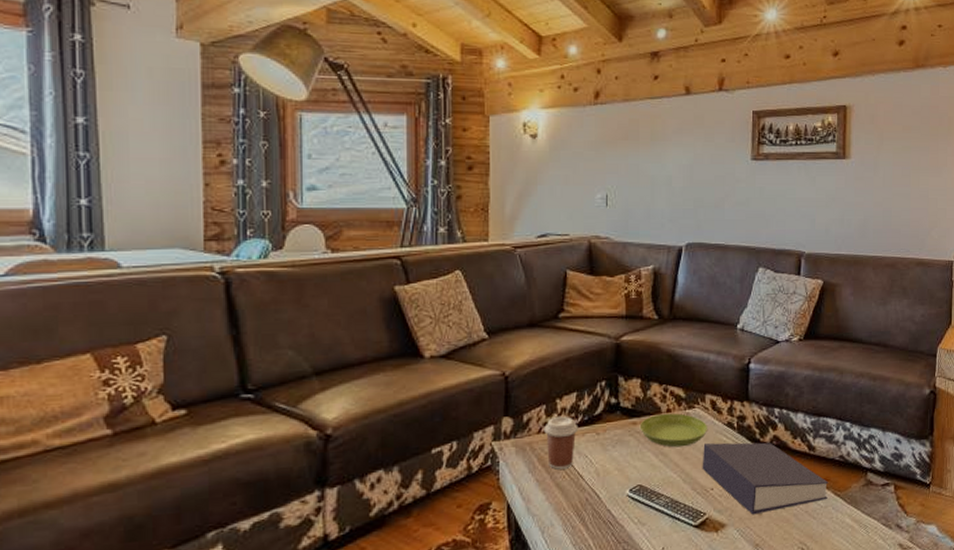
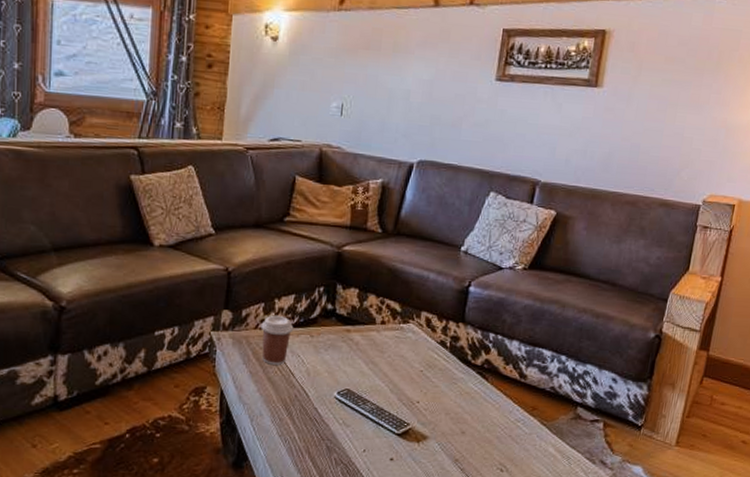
saucer: present [639,413,708,448] -> none [353,324,421,359]
book: present [702,442,829,515] -> none [410,359,536,432]

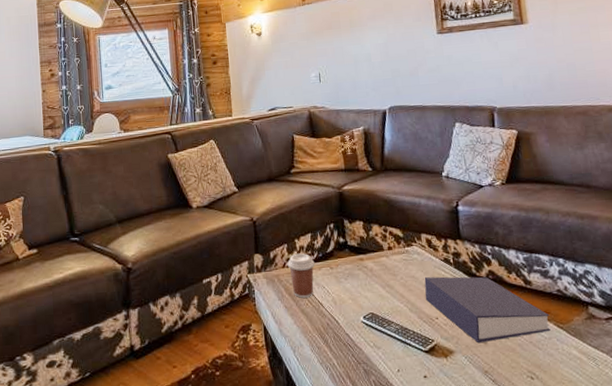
book: none [410,359,536,432] -> present [424,276,551,344]

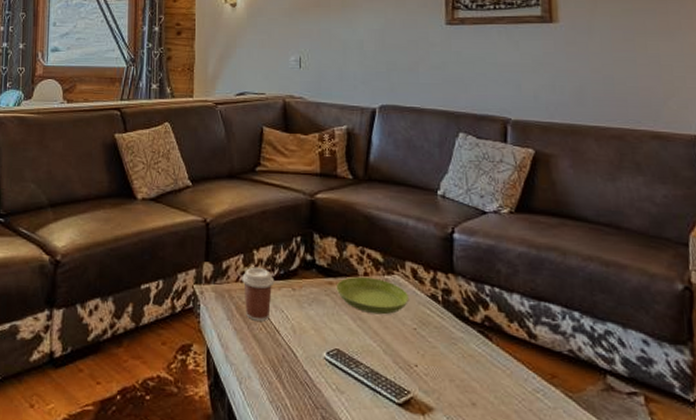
saucer: none [366,250,427,281] -> present [336,276,410,315]
book: present [424,276,551,344] -> none [404,315,557,403]

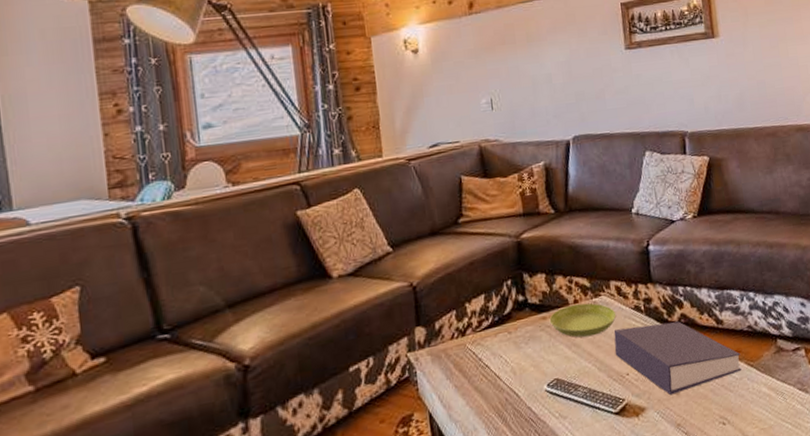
coffee cup: present [242,267,275,321] -> none [457,319,490,373]
book: none [404,315,557,403] -> present [613,321,741,396]

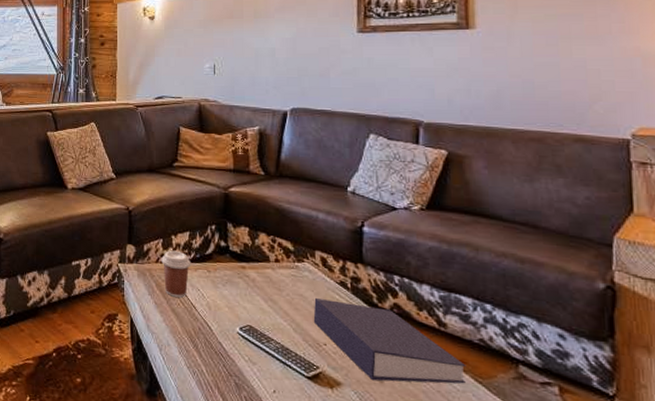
coffee cup: none [457,319,490,373] -> present [161,250,191,298]
saucer: present [549,303,617,338] -> none [248,262,319,298]

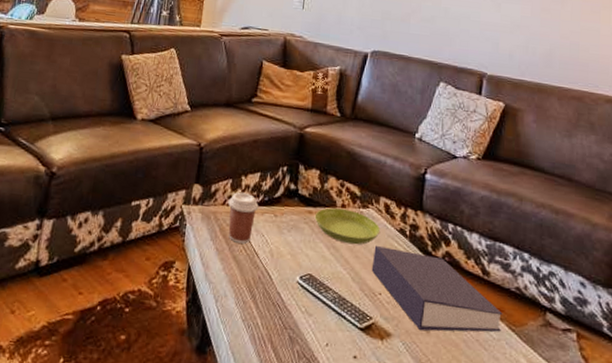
saucer: none [248,262,319,298] -> present [314,207,381,245]

